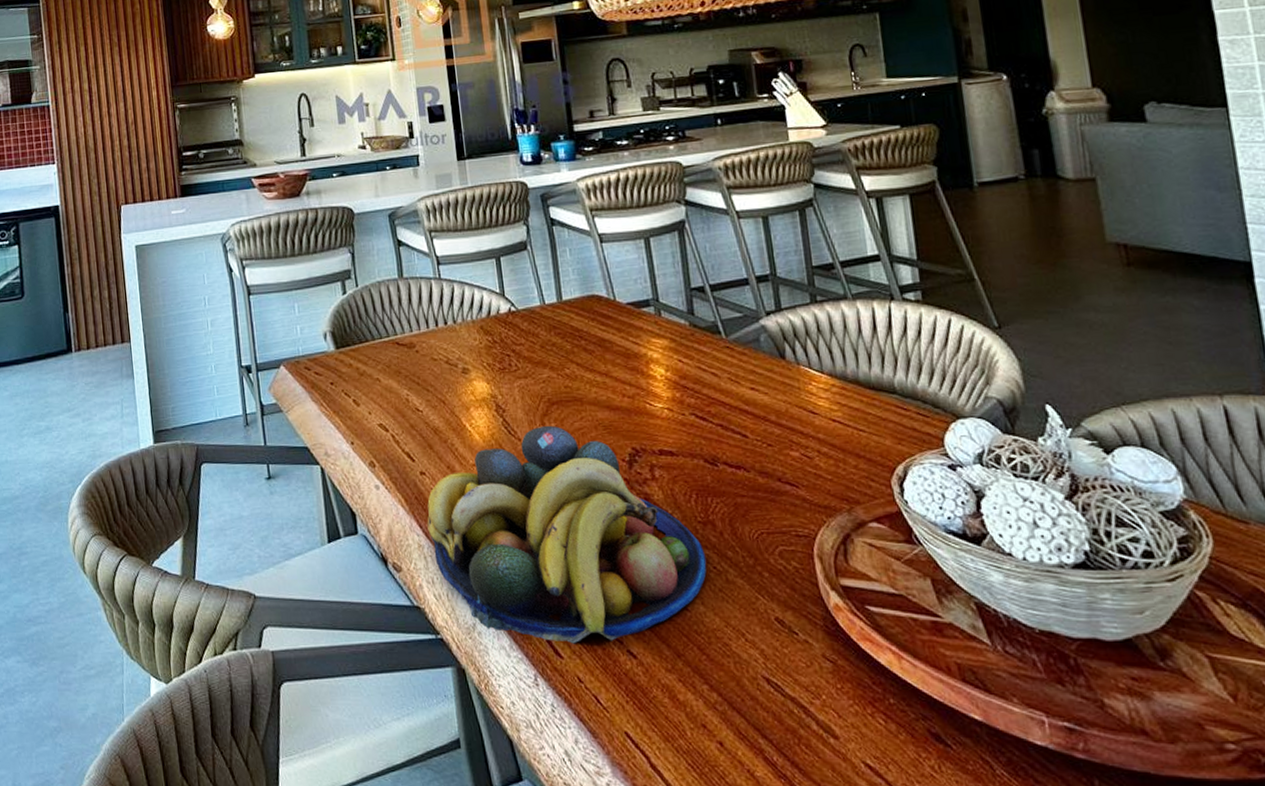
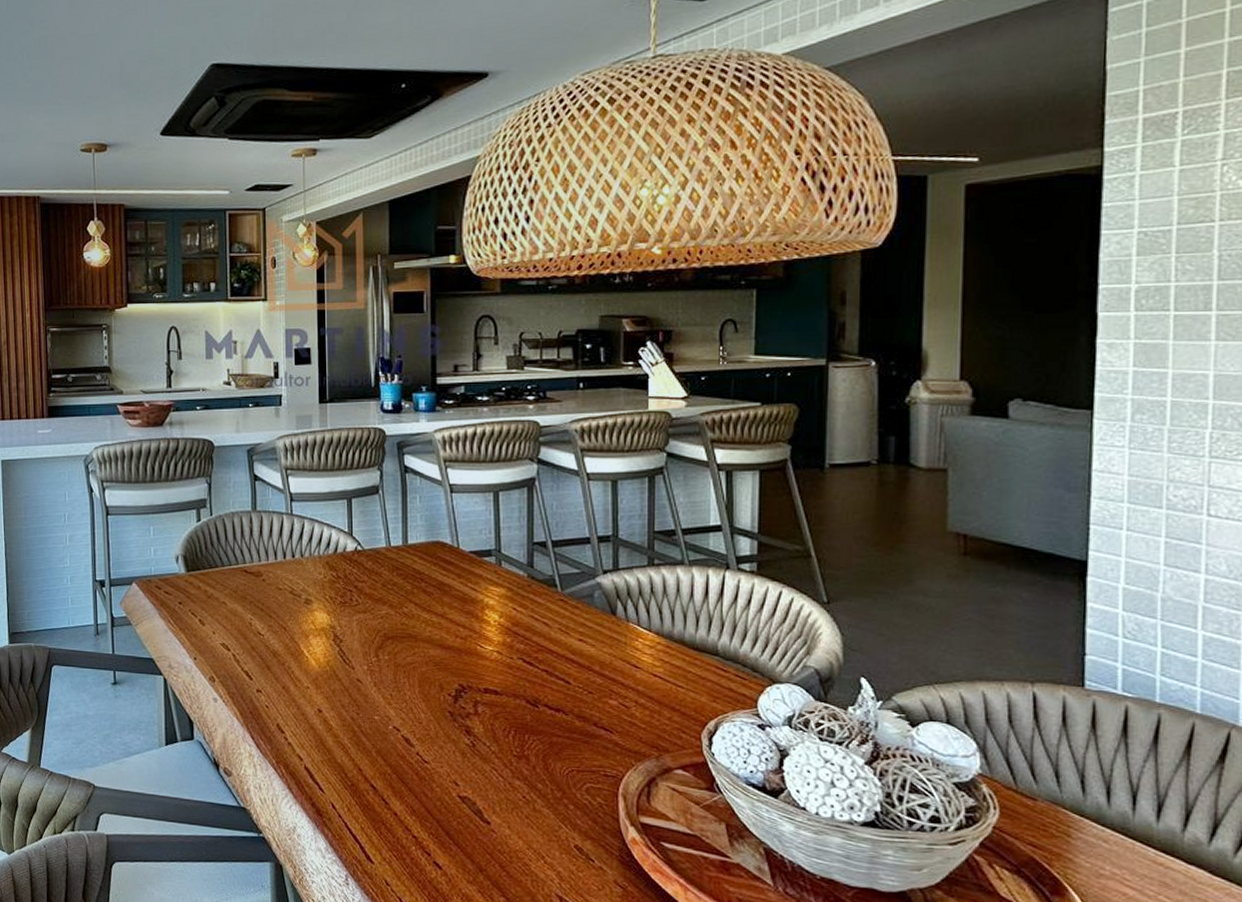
fruit bowl: present [427,425,707,644] -> none [259,657,517,853]

